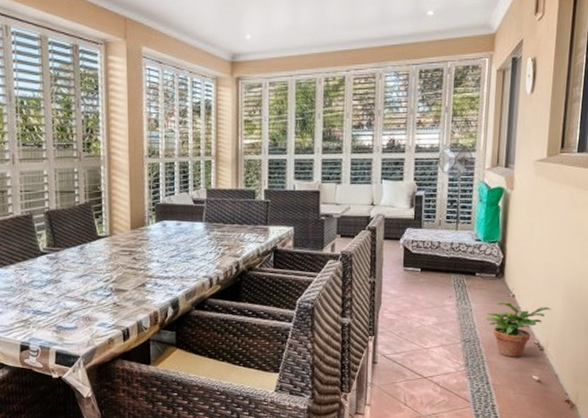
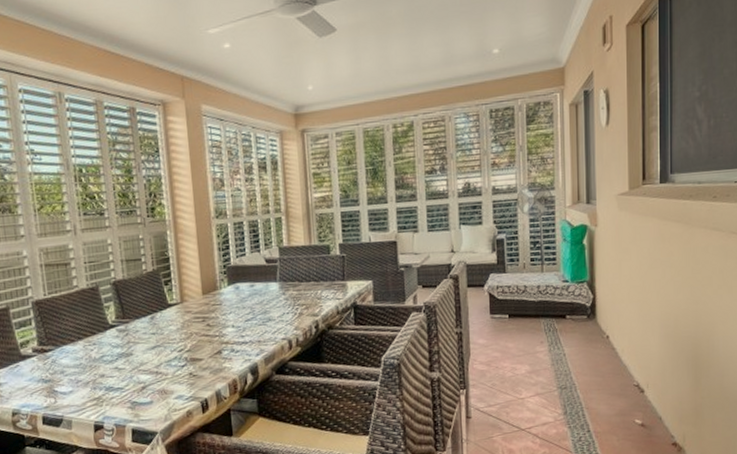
potted plant: present [486,301,551,357] -> none [581,343,648,402]

